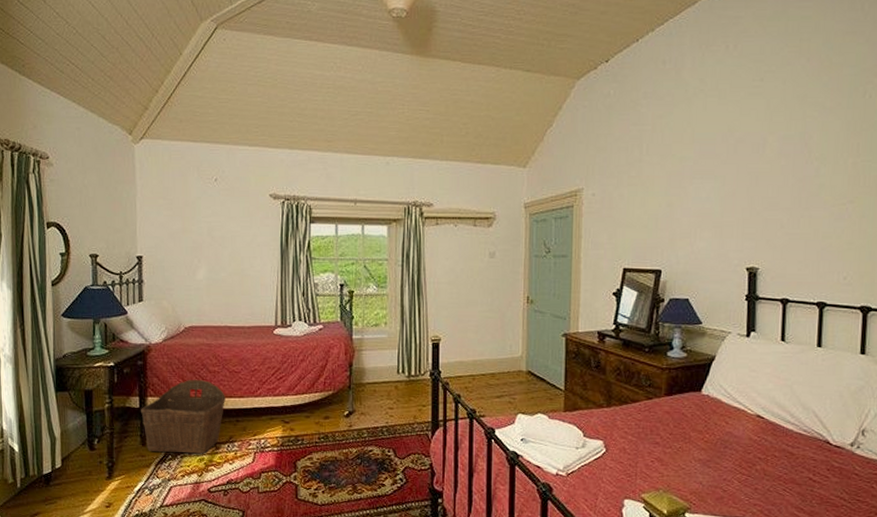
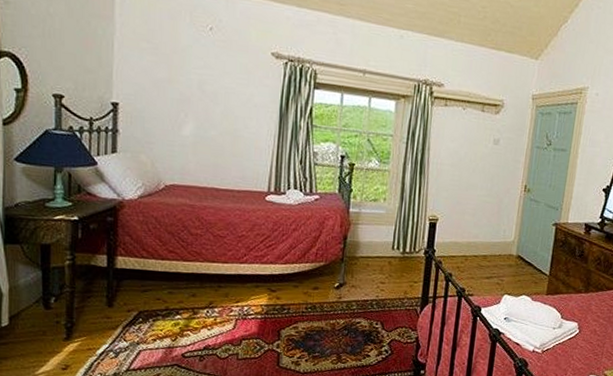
wicker basket: present [141,379,225,454] -> none [109,240,207,319]

